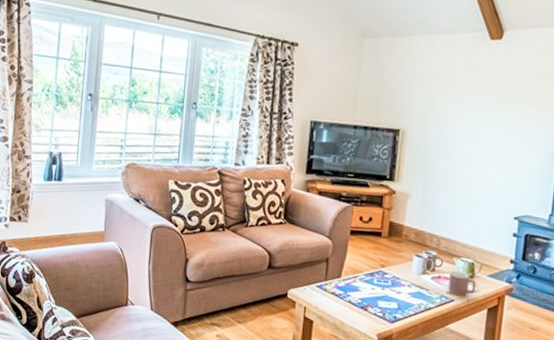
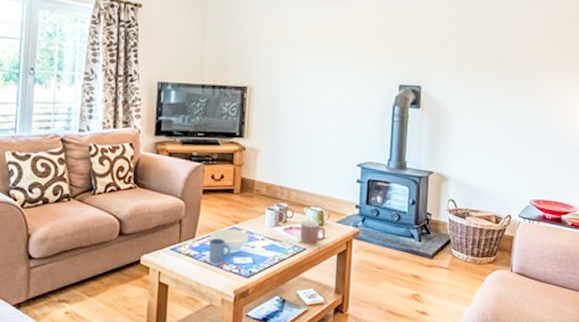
mug: none [353,280,377,305] -> present [209,238,231,263]
bowl: none [355,271,395,295] -> present [210,228,249,252]

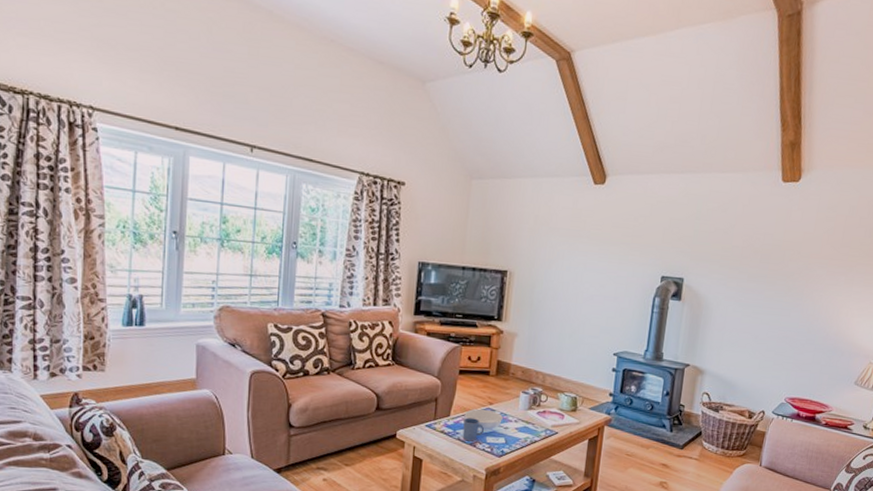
mug: present [300,221,326,246] -> none [552,405,579,431]

